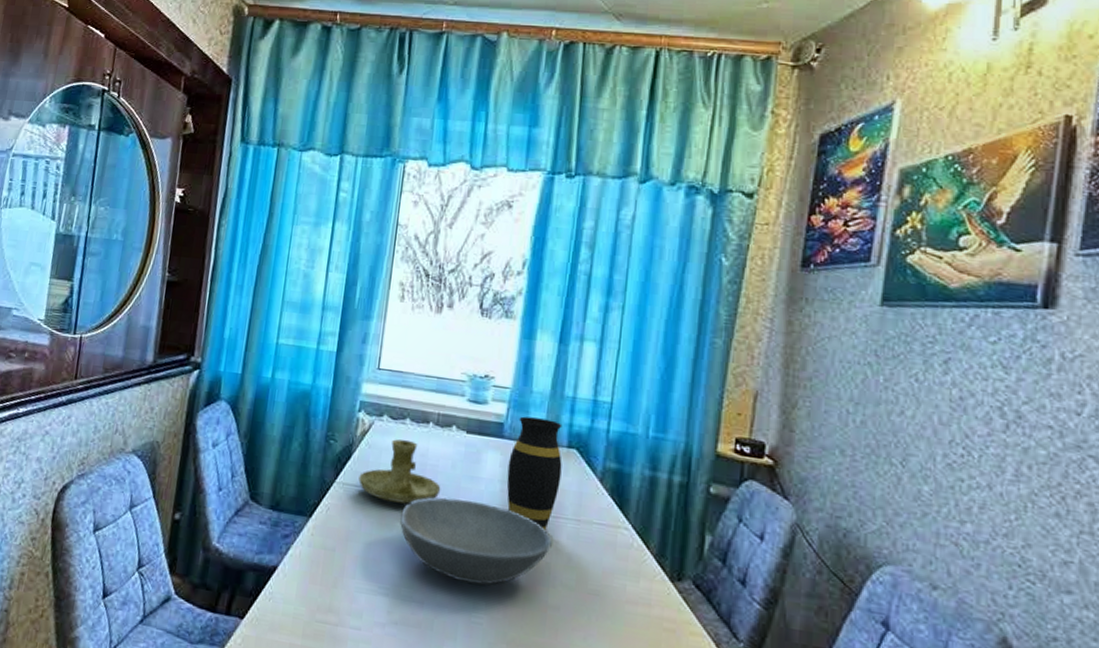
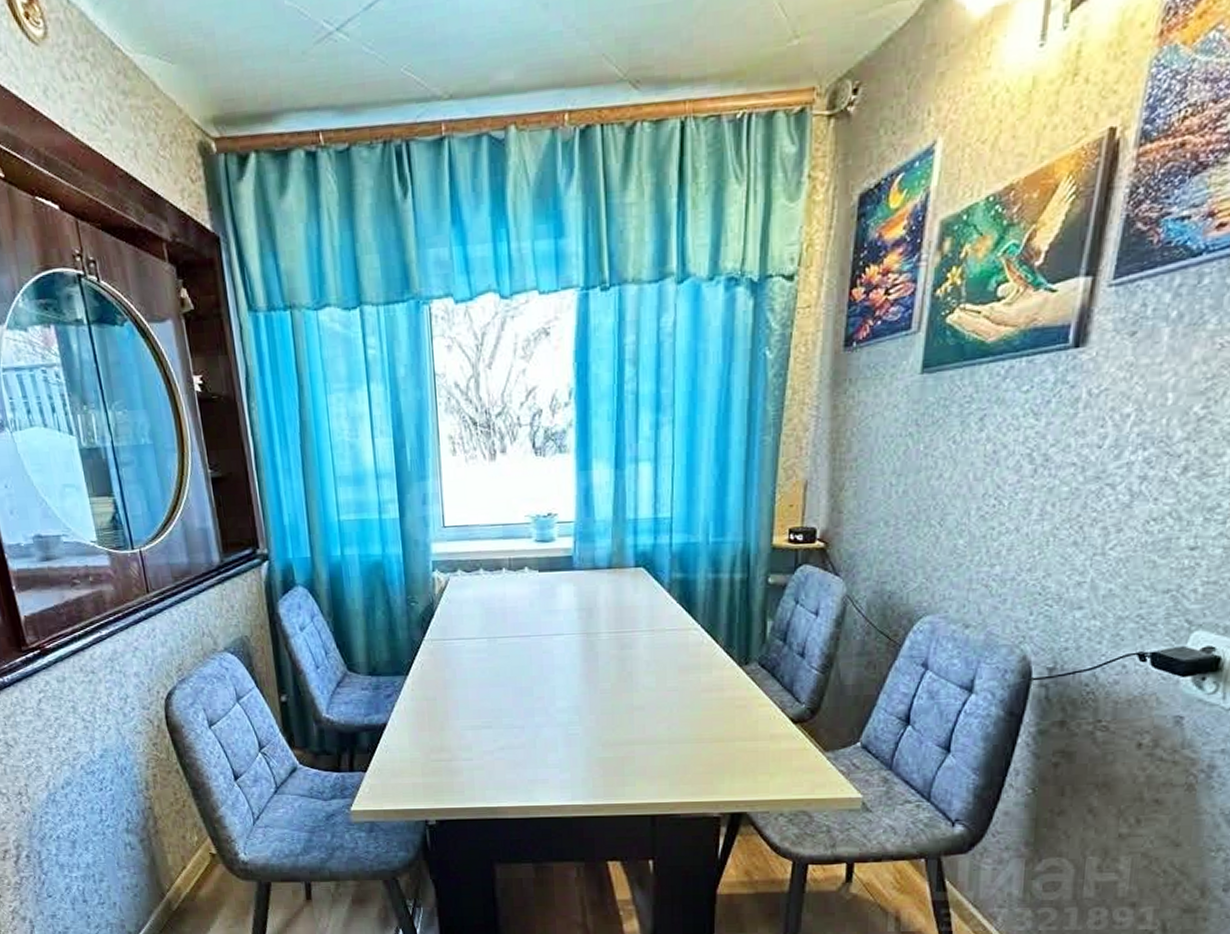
candle holder: present [358,439,441,504] -> none [445,589,523,648]
bowl: present [400,497,552,585] -> none [490,631,631,704]
vase: present [506,416,563,530] -> none [582,544,632,645]

